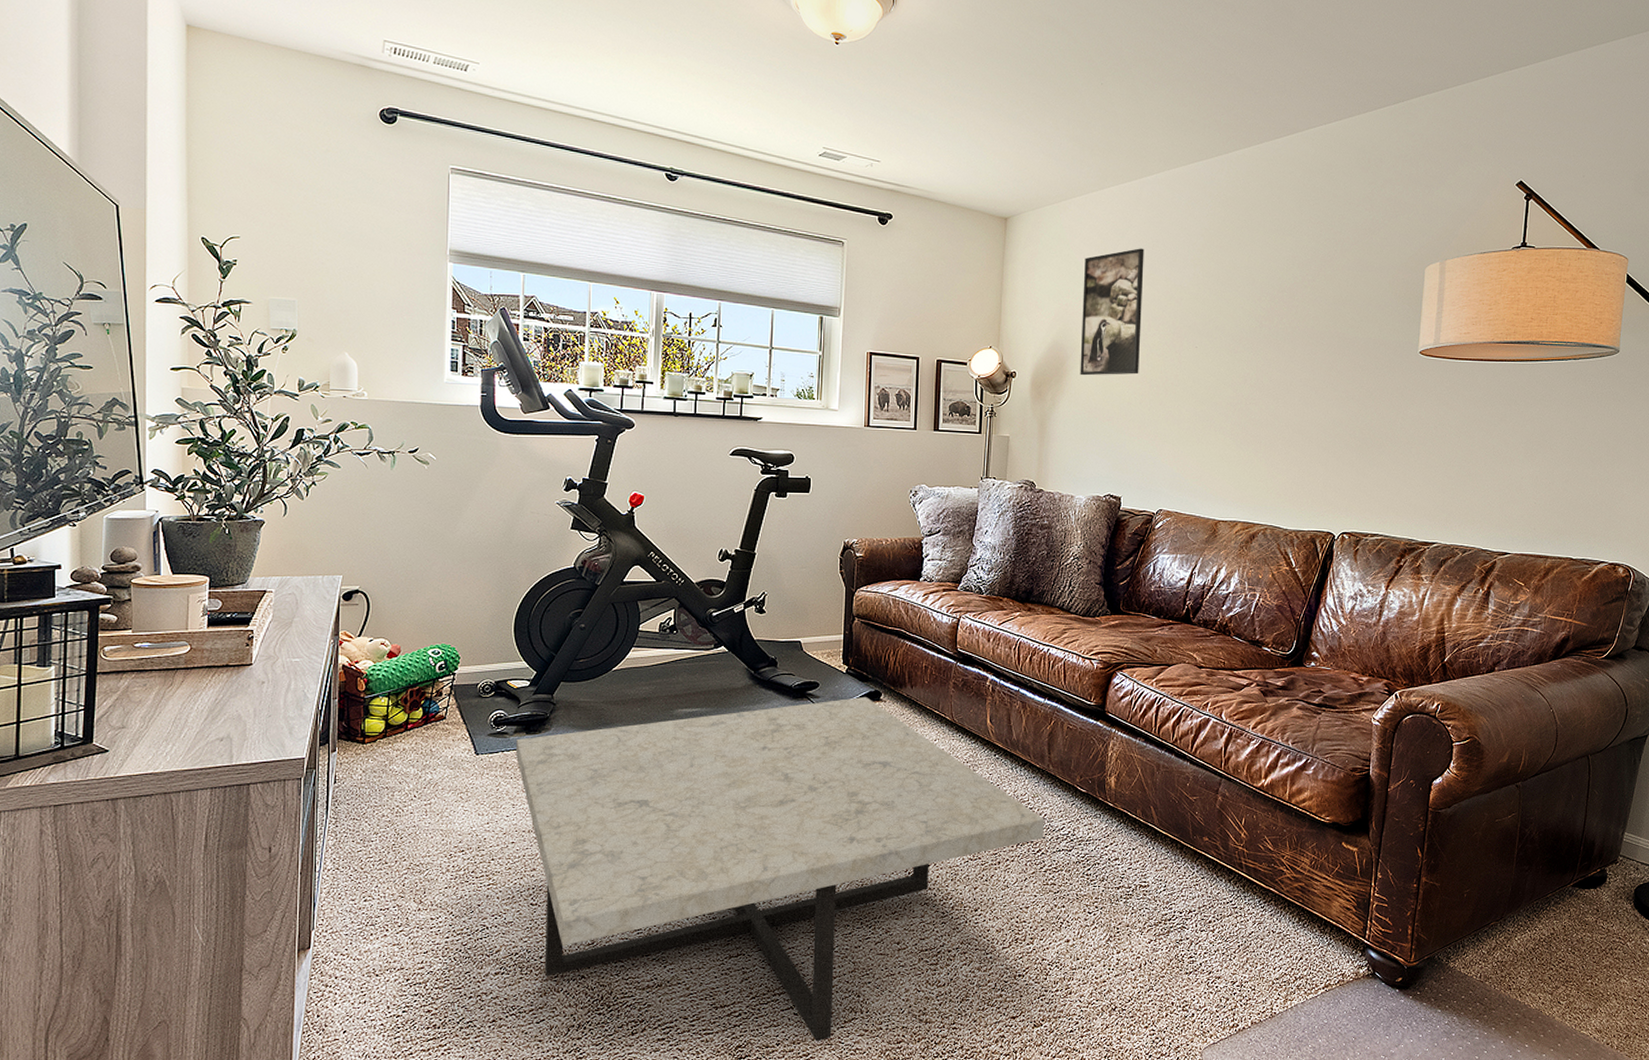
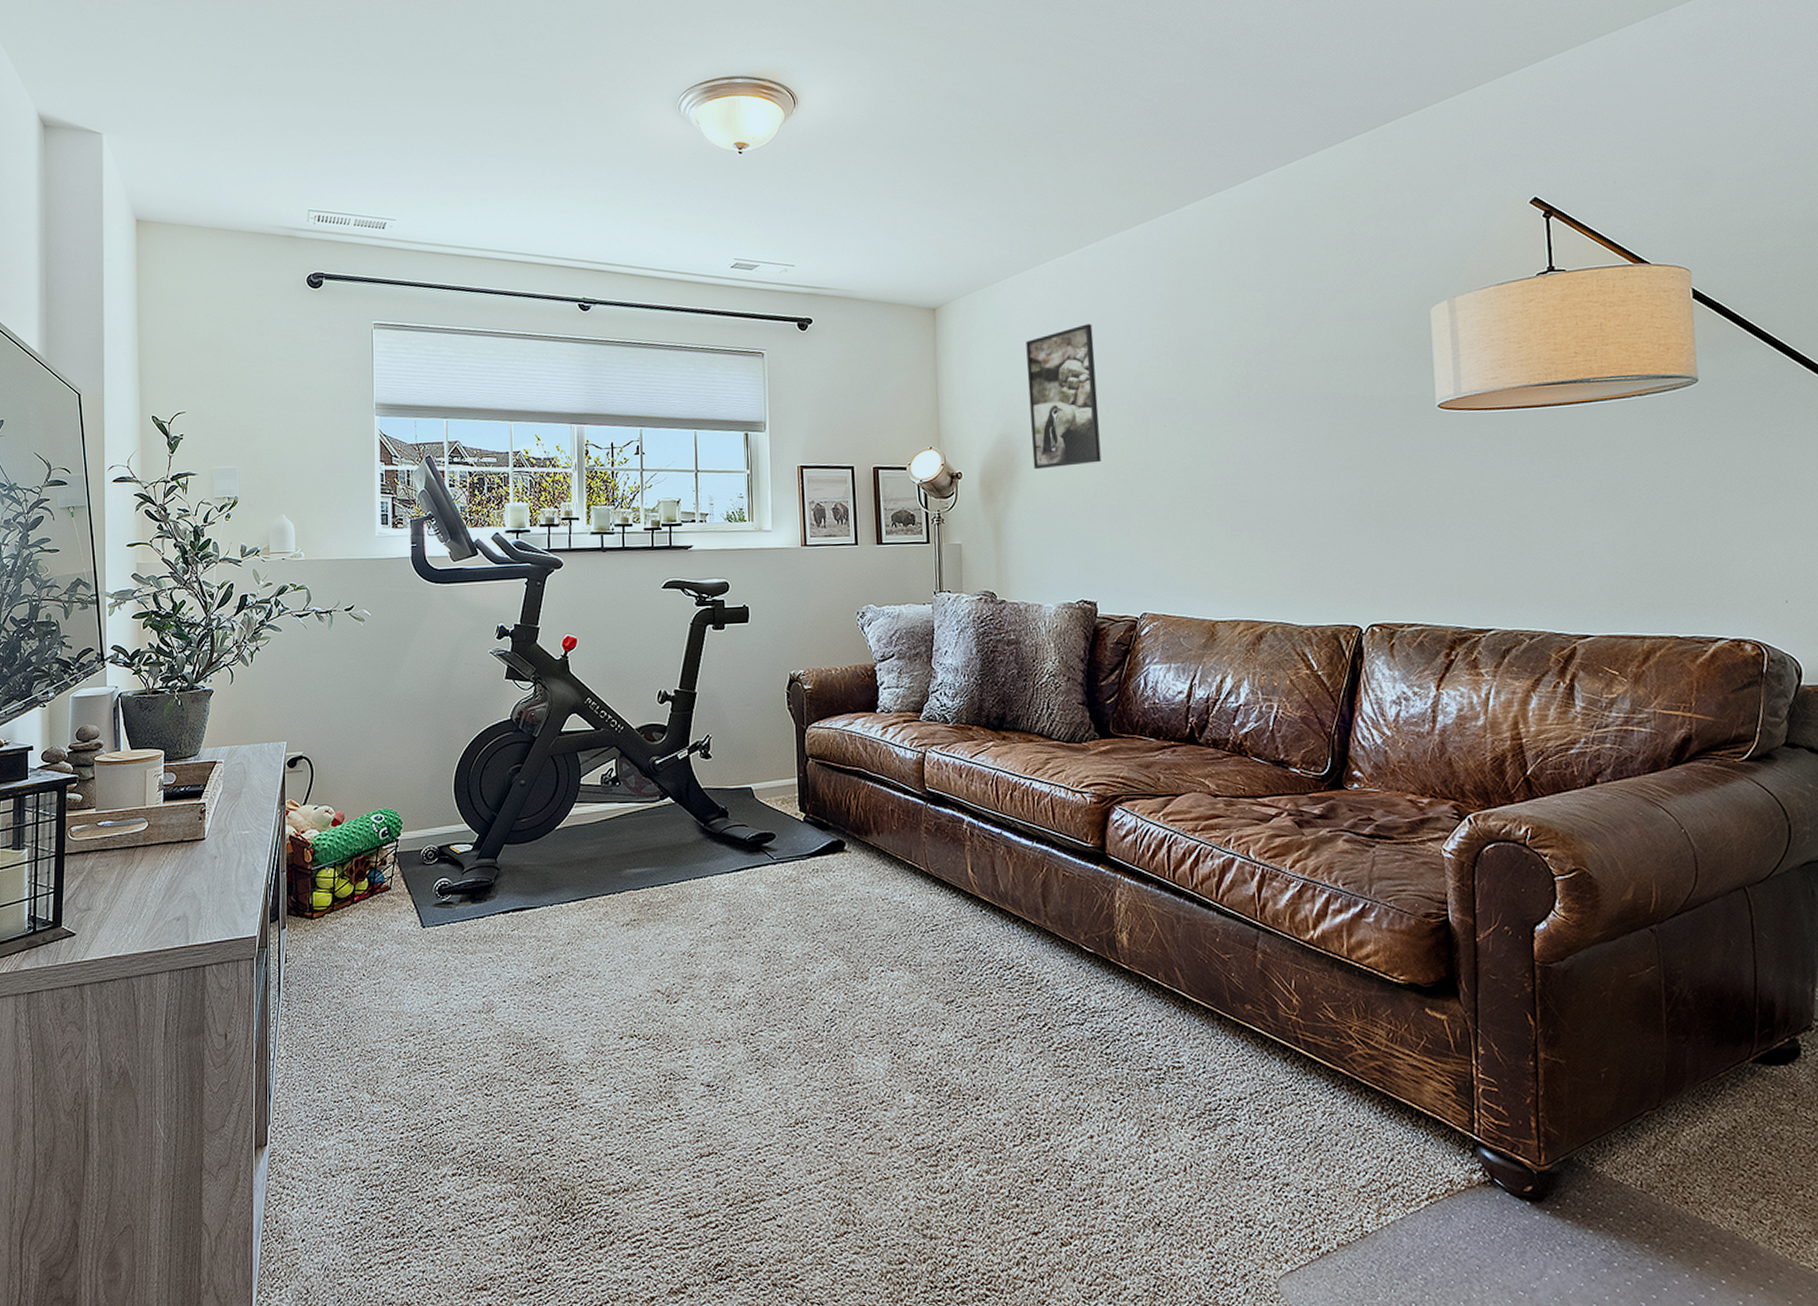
coffee table: present [516,697,1044,1042] -> none [462,848,1049,1261]

